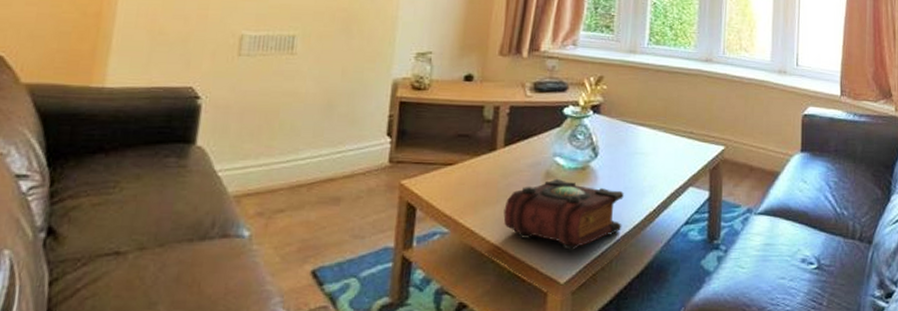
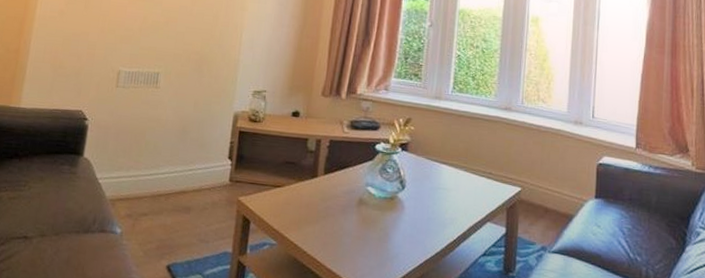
book: present [503,178,624,250] -> none [322,205,427,269]

